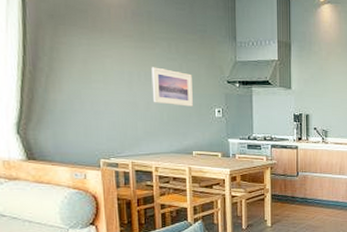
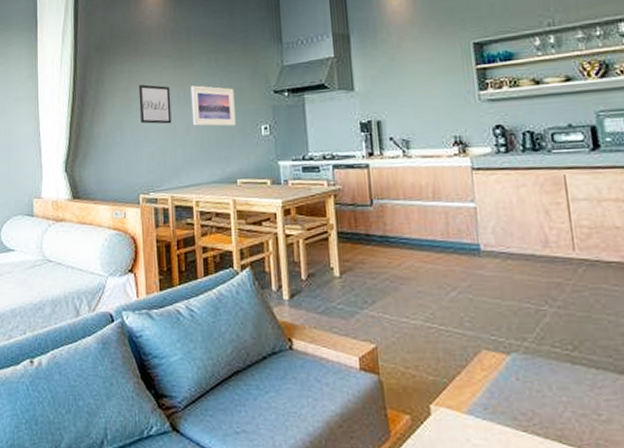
wall art: none [98,59,132,99] -> present [138,84,172,124]

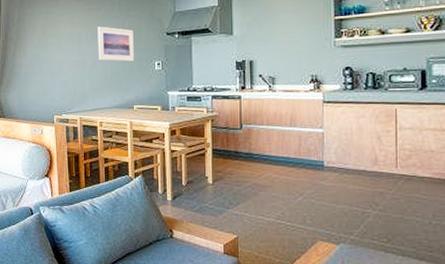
wall art: present [138,84,172,124] -> none [53,24,81,58]

